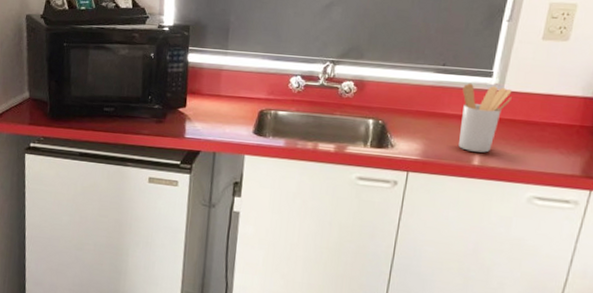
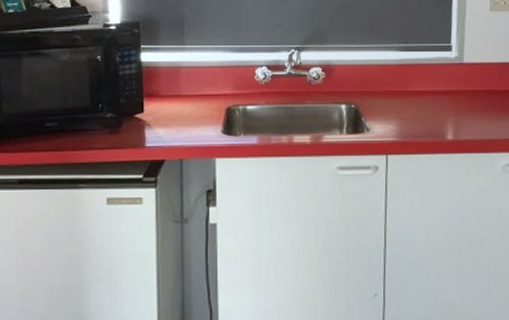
utensil holder: present [458,83,513,153] -> none [426,58,472,126]

